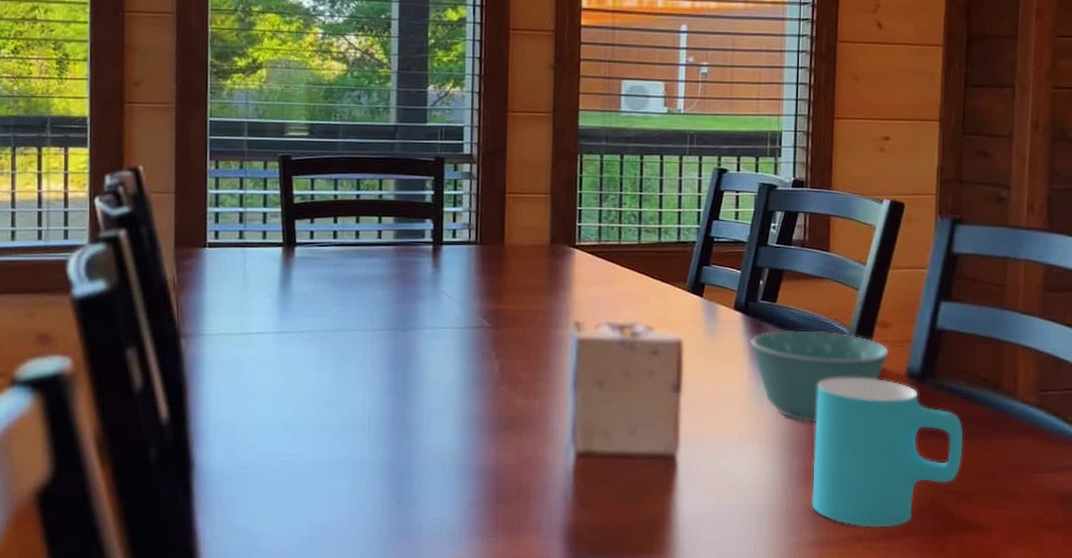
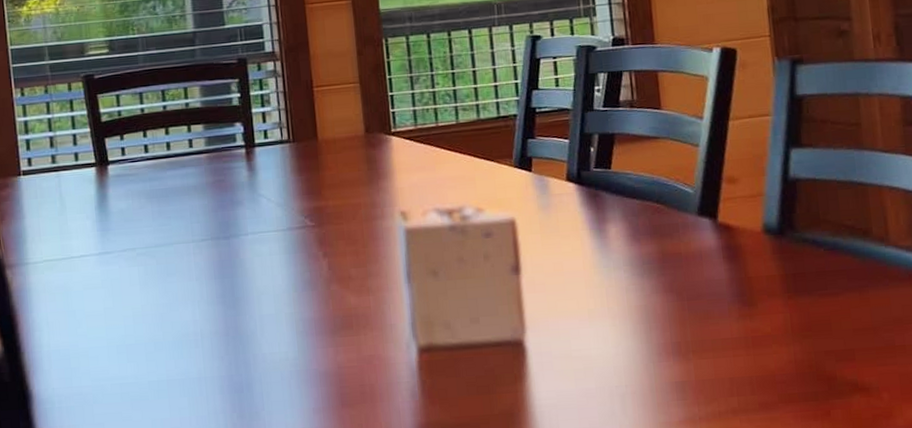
bowl: present [750,330,890,423] -> none [588,193,742,293]
cup: present [812,377,964,528] -> none [666,237,838,399]

